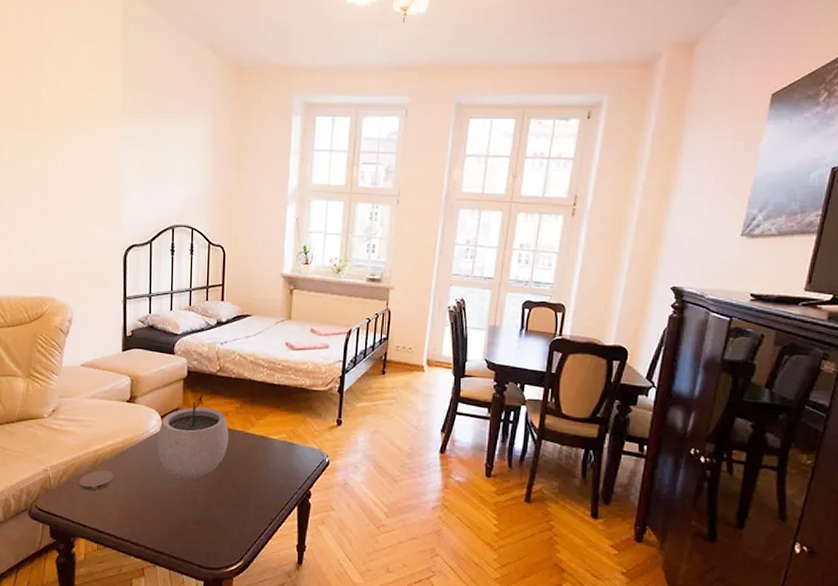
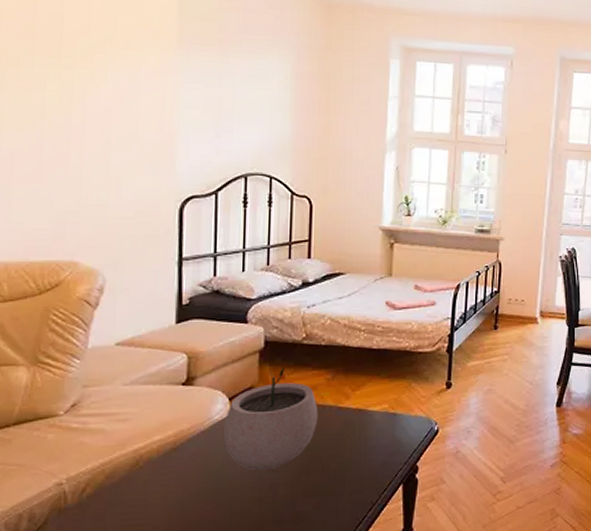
coaster: present [79,470,114,491] -> none [110,473,162,503]

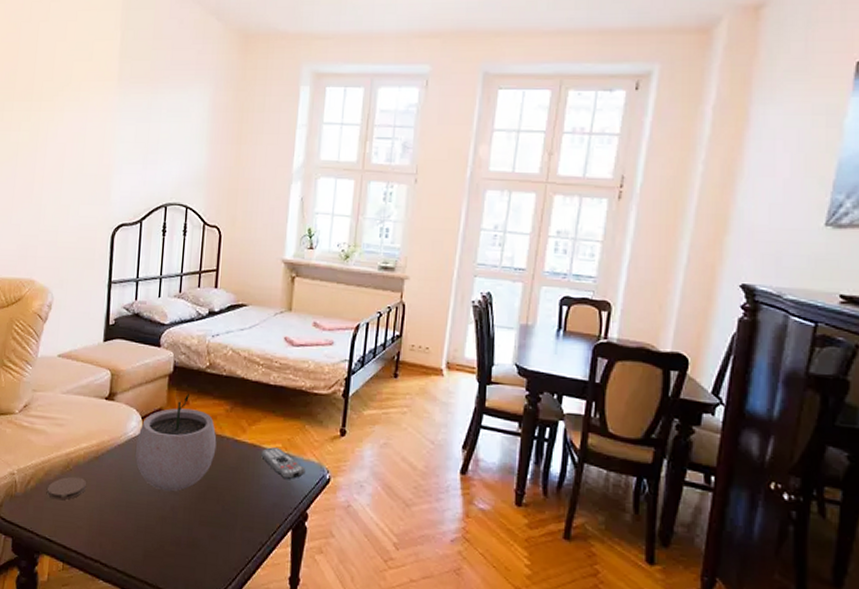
coaster: none [110,473,162,503] -> present [47,476,86,501]
remote control: none [366,408,414,438] -> present [260,447,306,480]

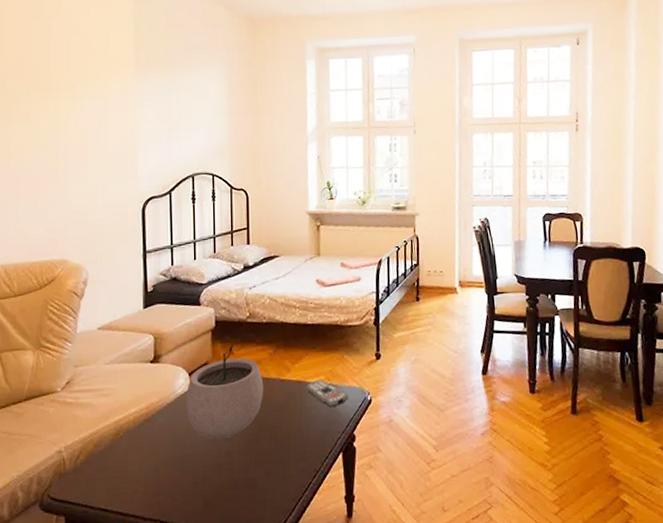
coaster: present [47,476,86,501] -> none [99,442,138,469]

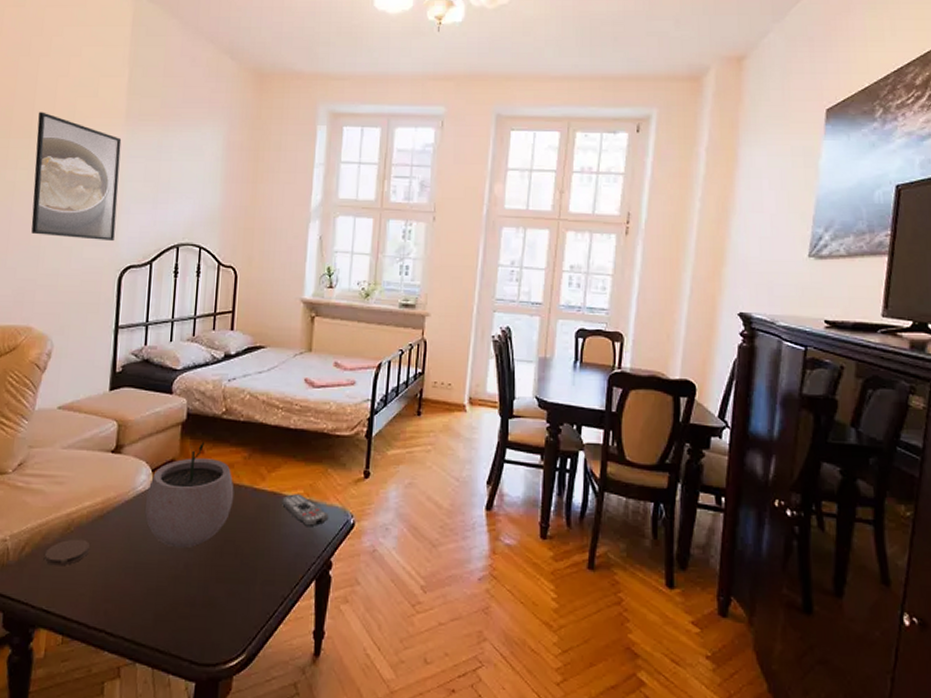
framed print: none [55,68,135,178] -> present [31,112,122,242]
coaster: none [99,442,138,469] -> present [44,538,89,566]

